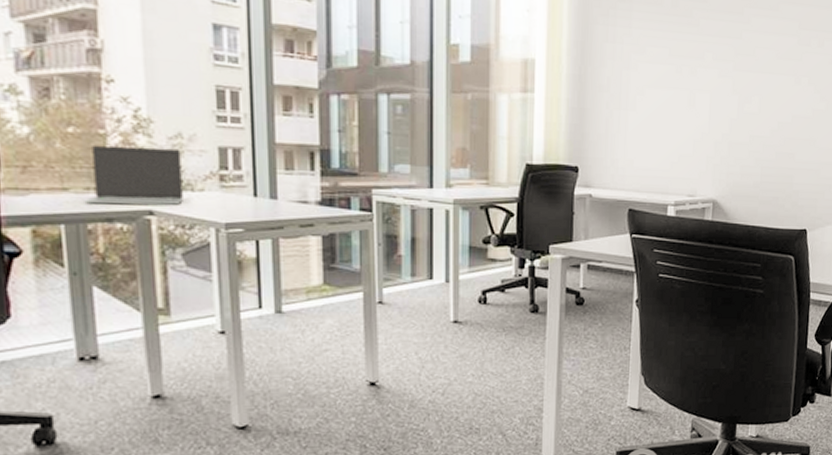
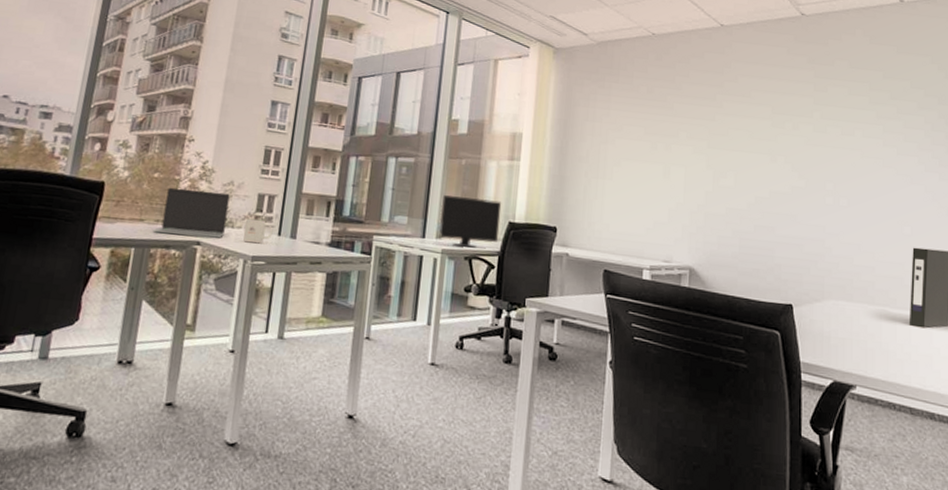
mug: none [207,178,247,208] -> present [243,218,273,244]
computer monitor: none [447,137,517,195] -> present [438,195,502,248]

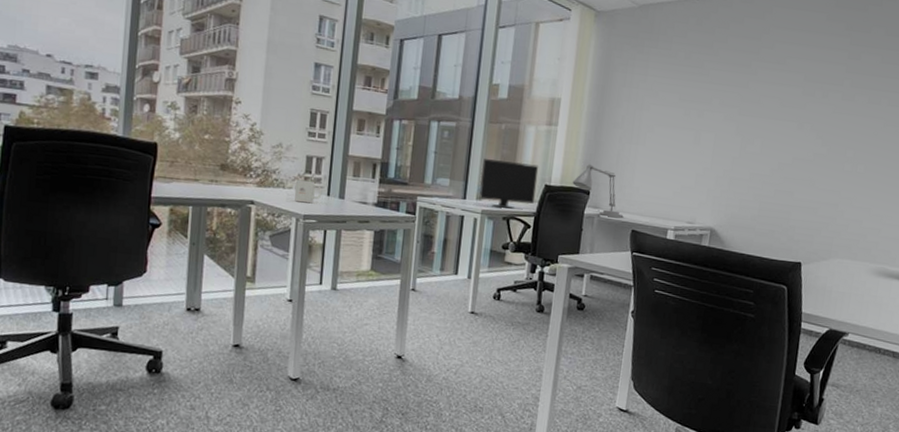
laptop: present [152,187,230,238] -> none [208,148,279,198]
desk lamp: none [537,199,595,257] -> present [572,164,624,218]

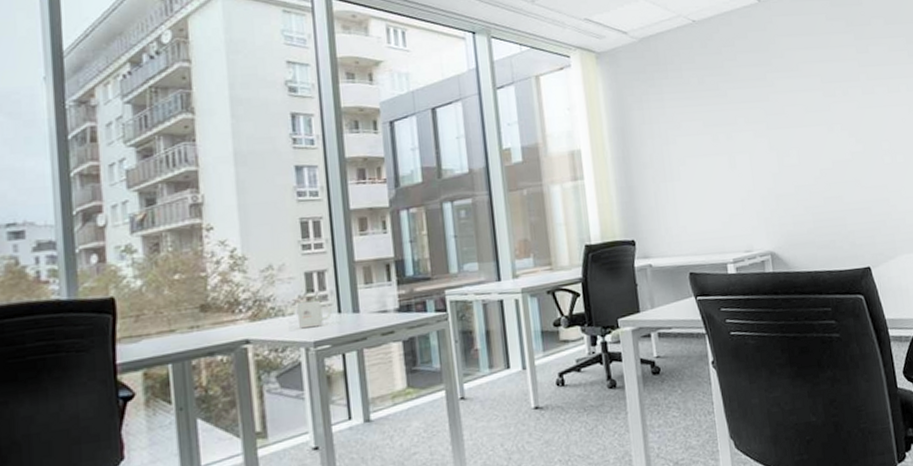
computer monitor: present [479,159,539,209] -> none [511,226,578,282]
desk lamp: present [572,164,624,218] -> none [614,212,678,266]

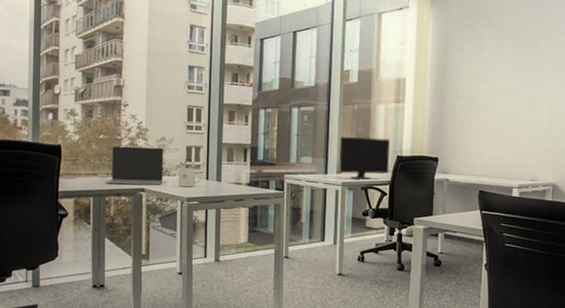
laptop: none [189,279,275,342] -> present [105,146,163,185]
computer monitor: none [511,226,578,282] -> present [338,137,391,179]

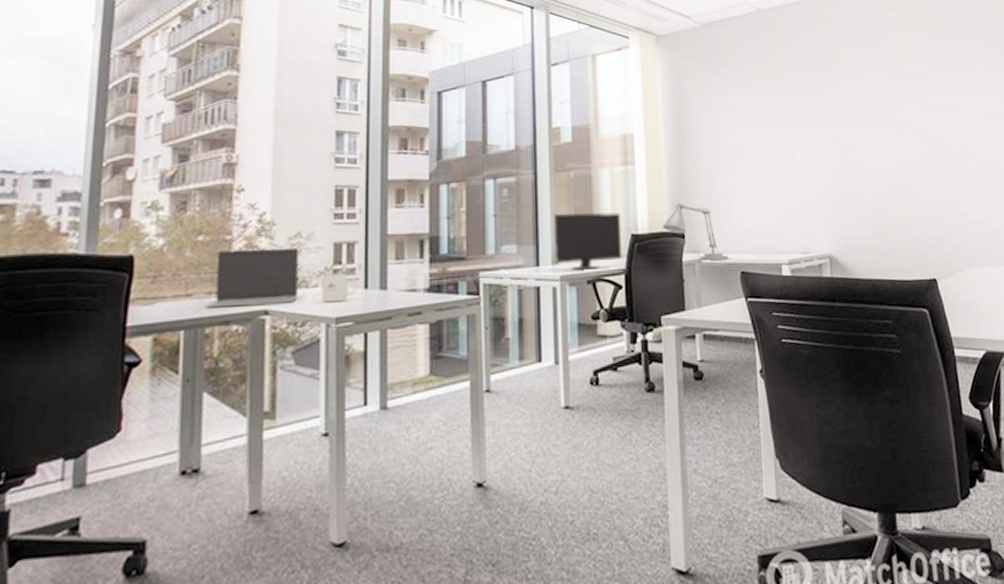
desk lamp: none [421,134,471,181] -> present [662,202,729,261]

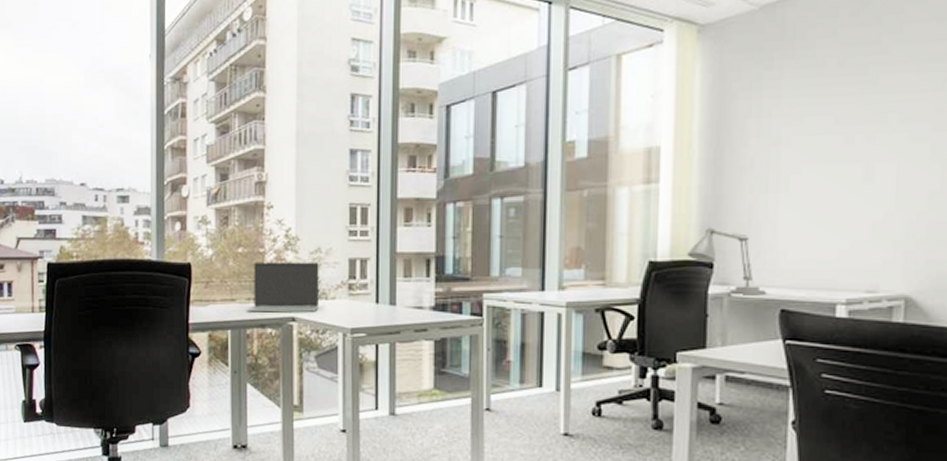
mug: present [321,273,358,303] -> none [338,287,370,314]
computer monitor: present [553,212,623,270] -> none [560,235,639,297]

